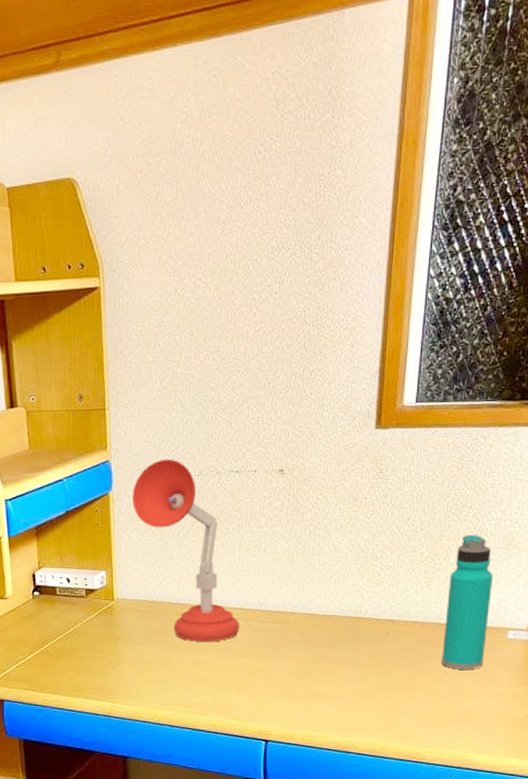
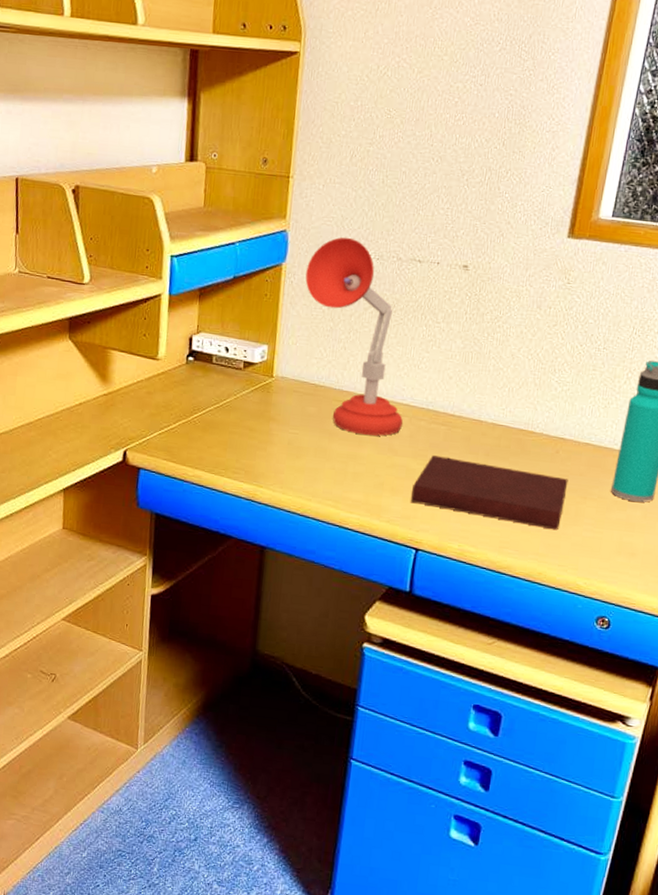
notebook: none [256,652,401,706] -> present [411,455,569,531]

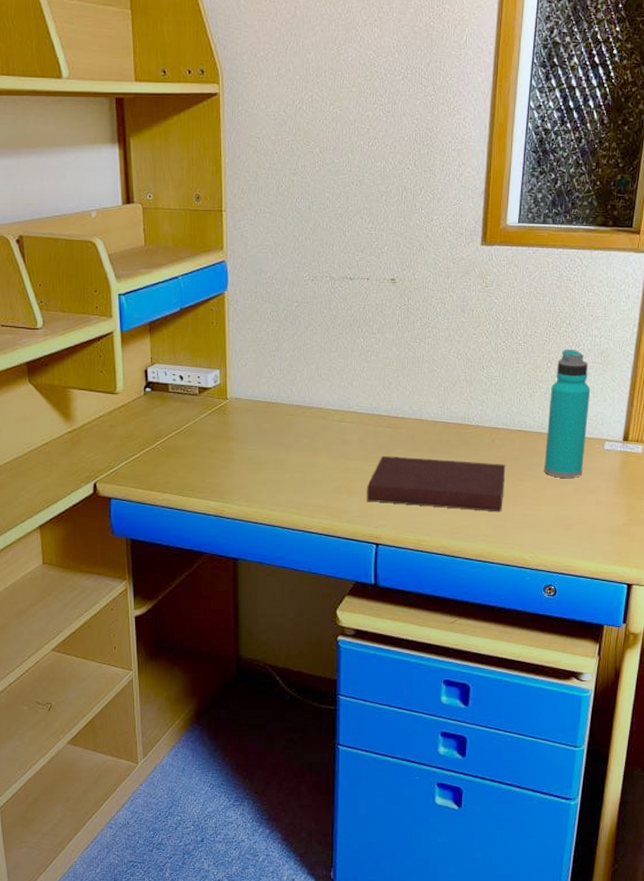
desk lamp: present [305,237,403,436] -> none [248,262,351,443]

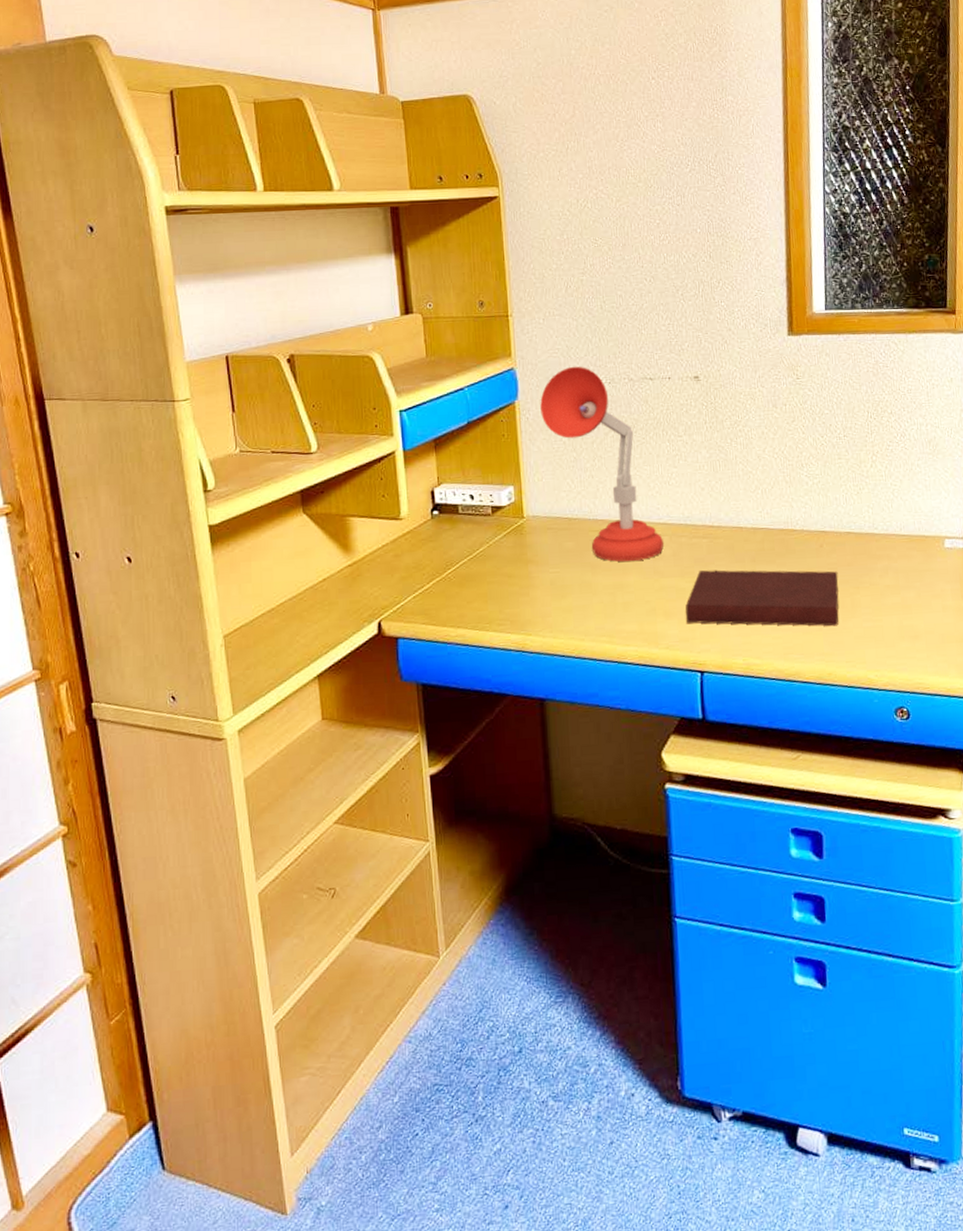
desk lamp: none [248,262,351,443] -> present [540,366,664,562]
water bottle: present [544,349,591,478] -> none [878,439,924,583]

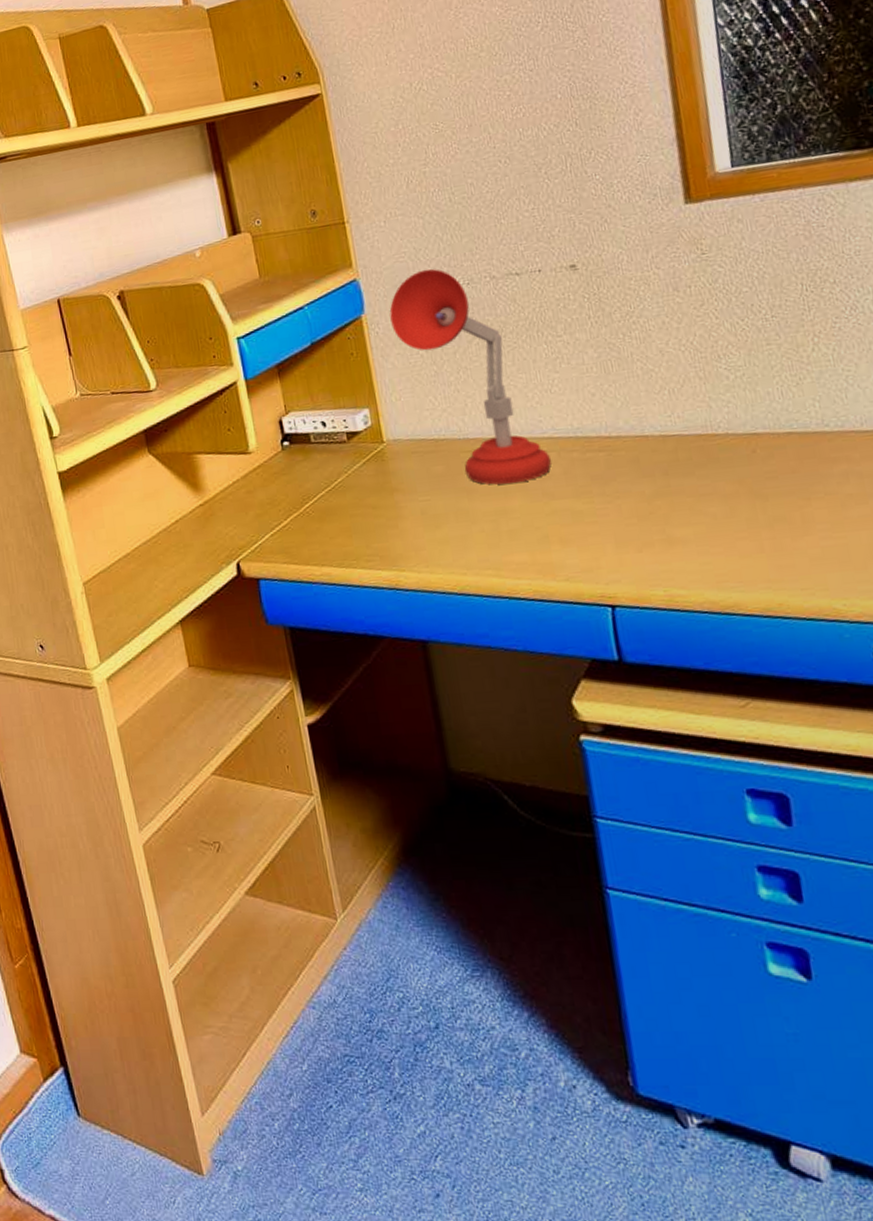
notebook: present [685,570,839,627] -> none [584,480,787,551]

